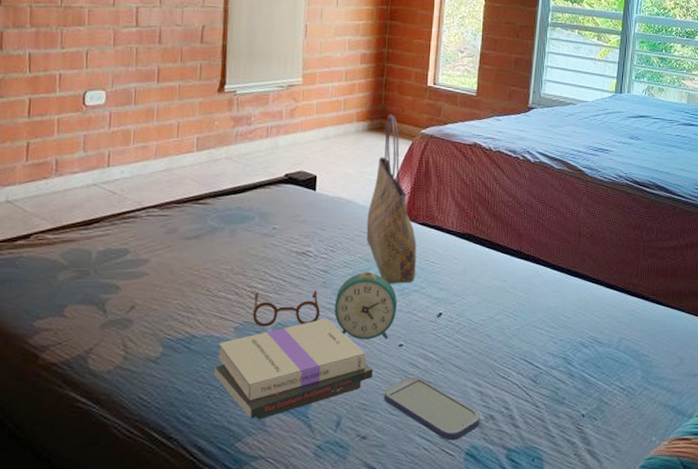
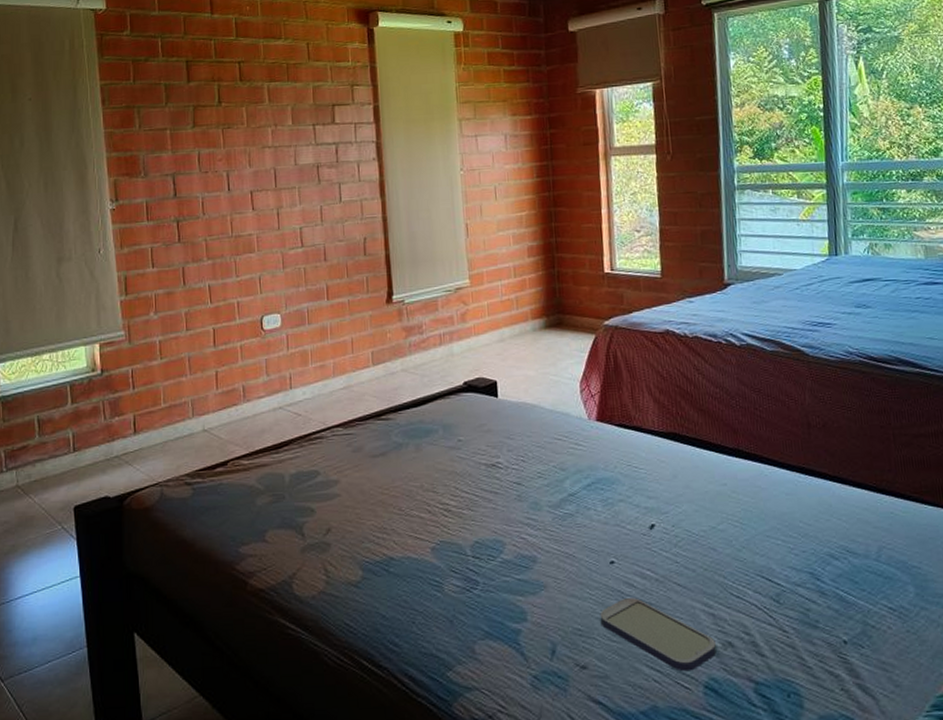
books: present [214,318,374,420] -> none [416,535,586,647]
glasses: present [252,290,320,327] -> none [447,504,519,547]
alarm clock: present [334,271,397,340] -> none [533,481,602,557]
tote bag: present [366,114,417,284] -> none [556,307,619,494]

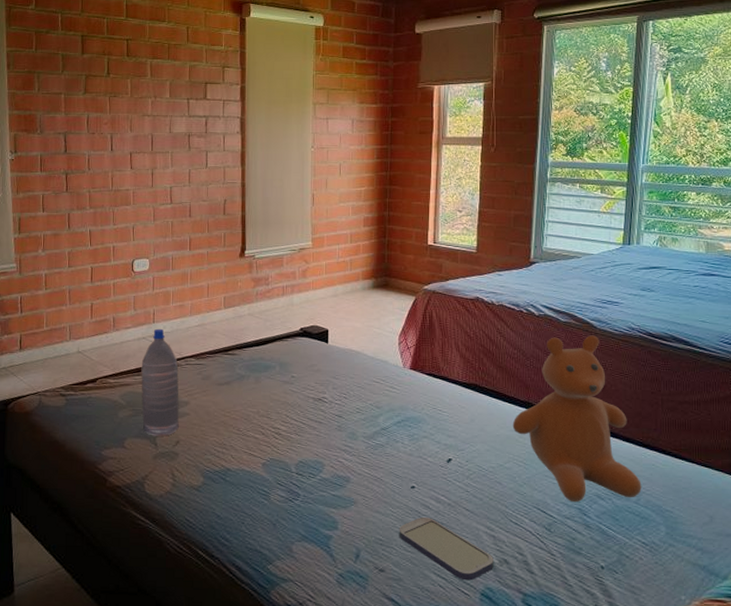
water bottle: none [279,395,330,525] -> present [141,328,180,436]
teddy bear: none [722,364,881,566] -> present [512,335,642,503]

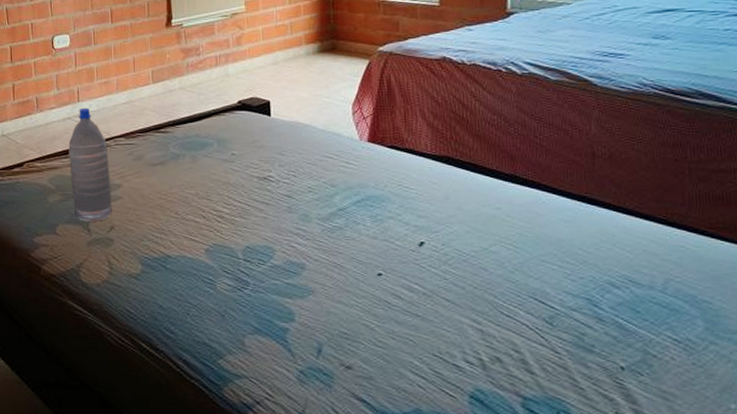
mobile phone: present [399,517,494,581] -> none [366,308,484,381]
teddy bear: present [512,335,642,503] -> none [496,94,669,292]

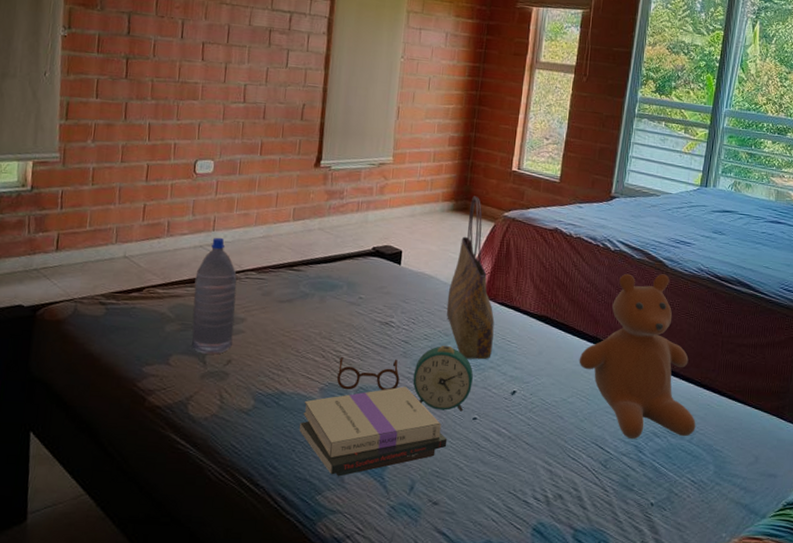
books: none [191,243,352,340] -> present [299,386,448,477]
glasses: none [220,215,288,250] -> present [336,357,400,391]
alarm clock: none [302,196,371,267] -> present [412,345,473,412]
tote bag: none [327,33,388,210] -> present [446,196,495,360]
teddy bear: none [496,94,669,292] -> present [579,273,696,440]

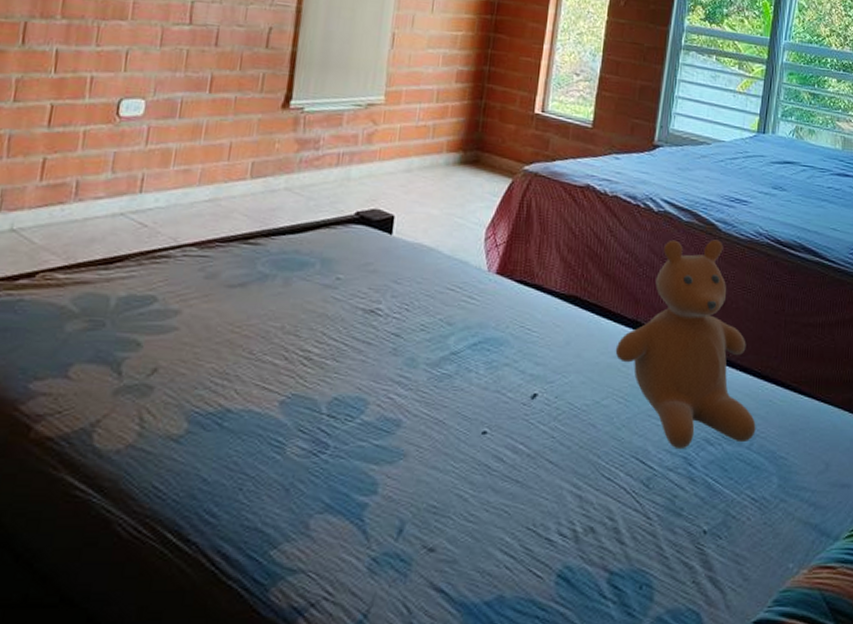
water bottle: present [192,237,237,355] -> none [102,201,171,361]
books: present [299,386,448,477] -> none [250,394,449,522]
glasses: present [336,357,400,391] -> none [303,358,388,403]
alarm clock: present [412,345,473,412] -> none [404,337,483,424]
tote bag: present [446,196,495,360] -> none [449,145,511,355]

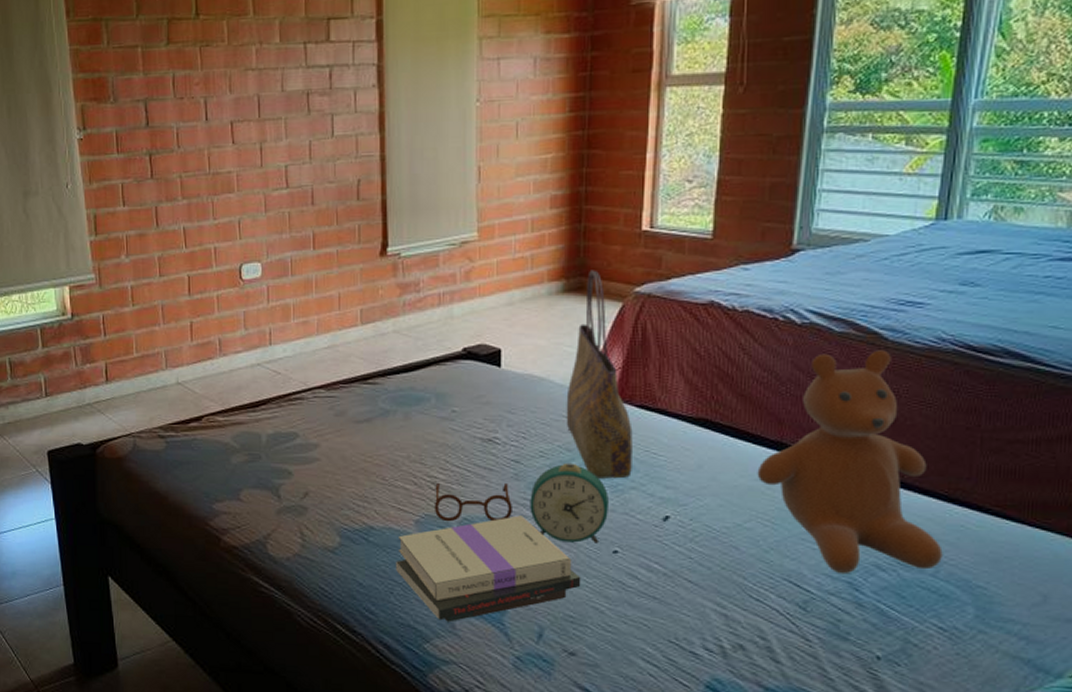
books: none [250,394,449,522] -> present [396,515,581,622]
glasses: none [303,358,388,403] -> present [434,482,512,522]
alarm clock: none [404,337,483,424] -> present [530,463,608,544]
tote bag: none [449,145,511,355] -> present [566,270,633,479]

